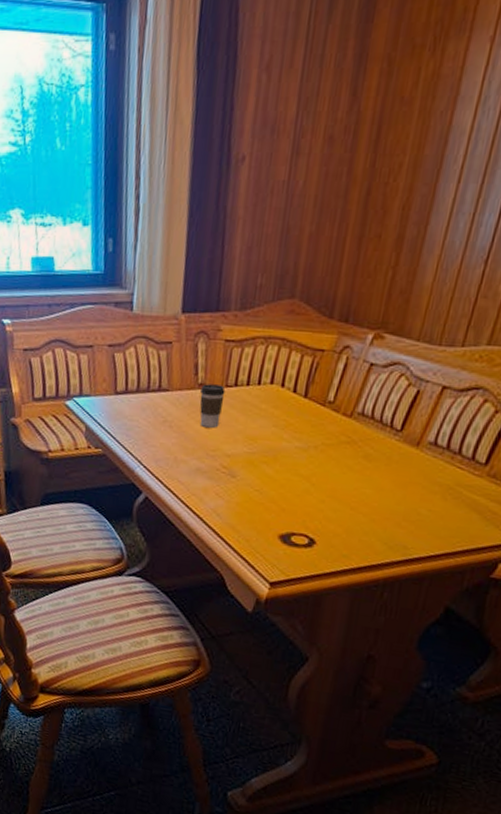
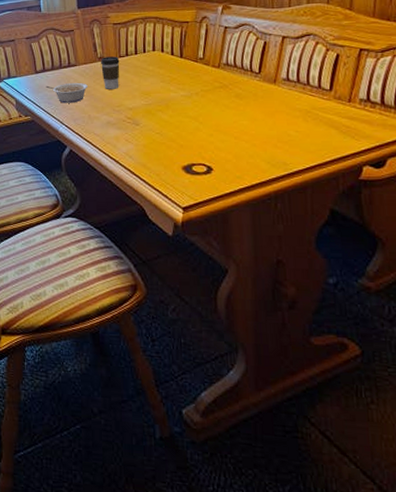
legume: none [125,412,179,439] -> present [45,82,88,103]

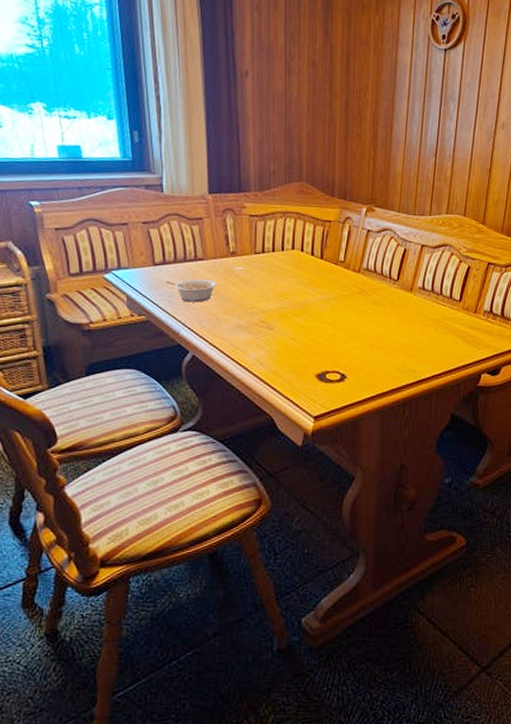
coffee cup: present [100,56,120,89] -> none [232,252,255,289]

